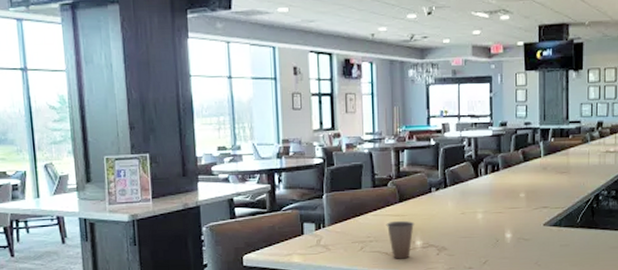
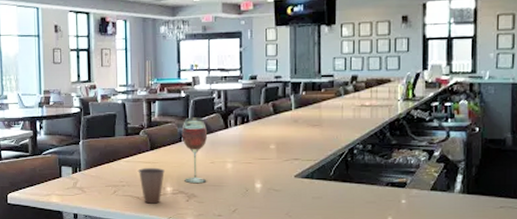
wineglass: none [431,166,458,236] -> present [181,117,208,184]

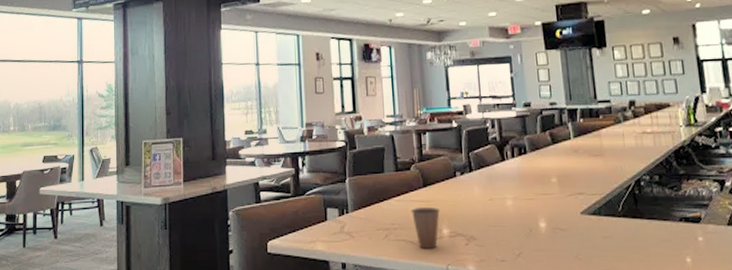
wineglass: present [181,117,208,184] -> none [455,149,485,225]

